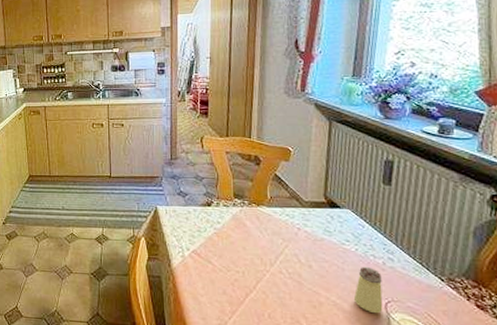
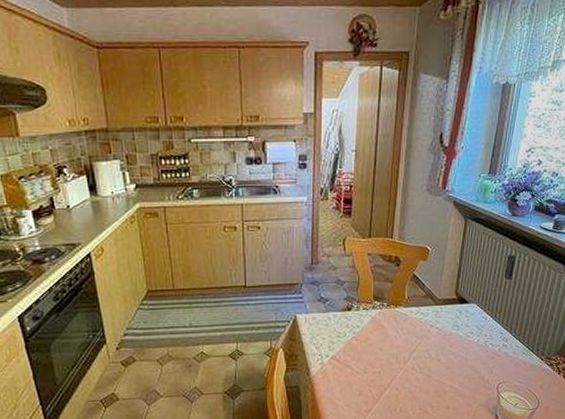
saltshaker: present [353,266,383,314] -> none [472,354,497,395]

